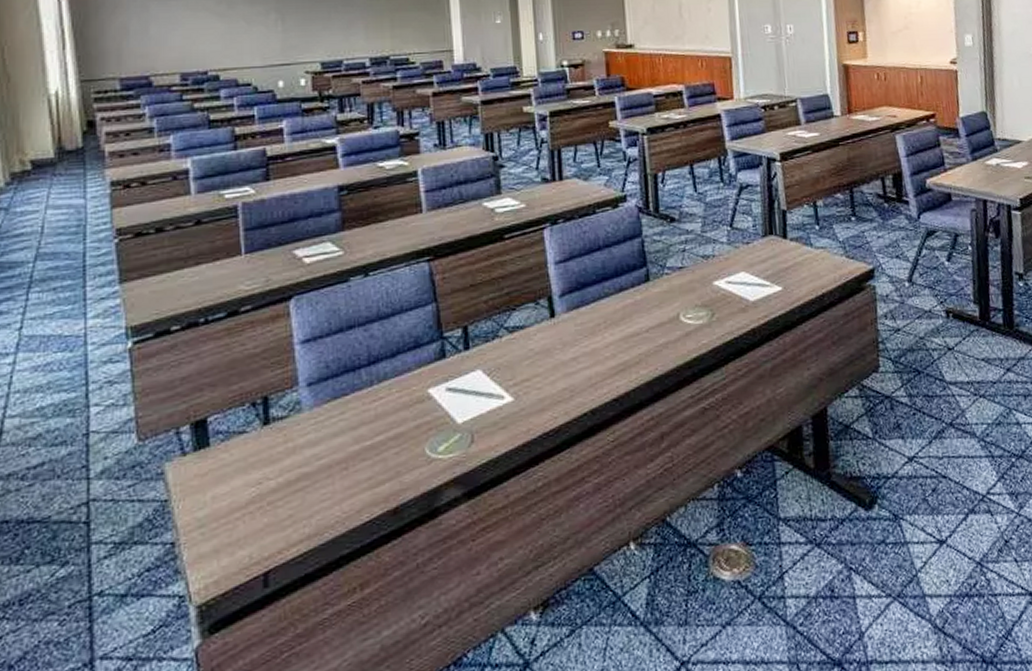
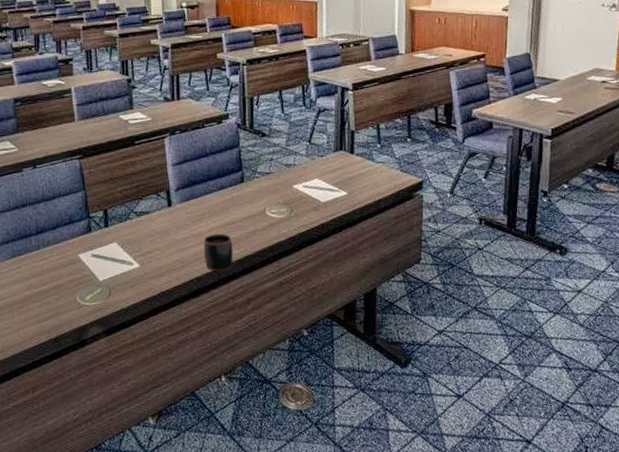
mug: none [598,349,640,401] -> present [203,233,234,272]

